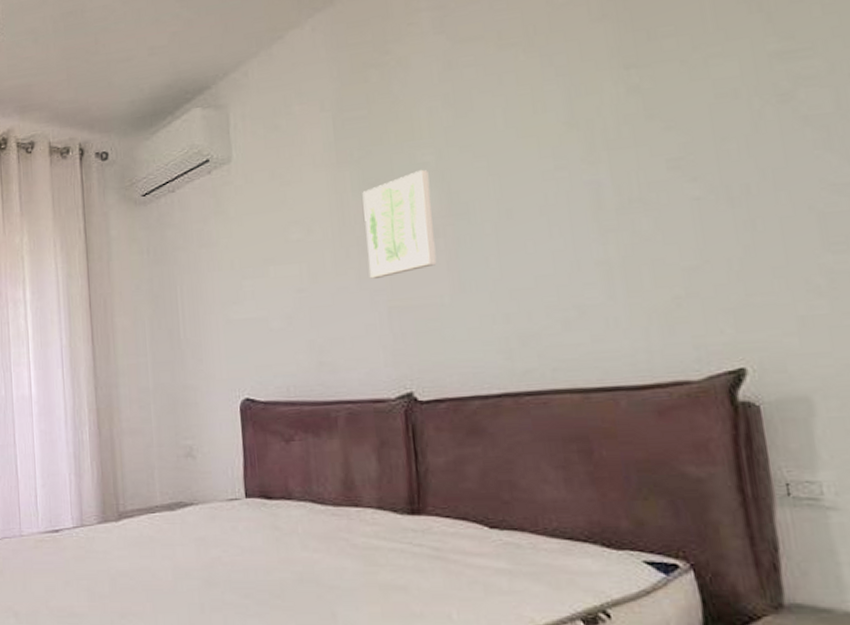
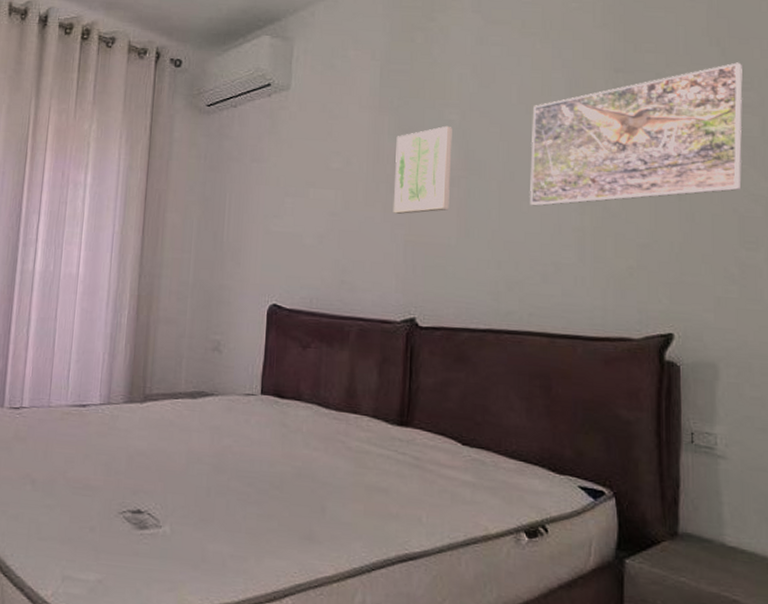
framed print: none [525,26,815,244] -> present [530,62,743,206]

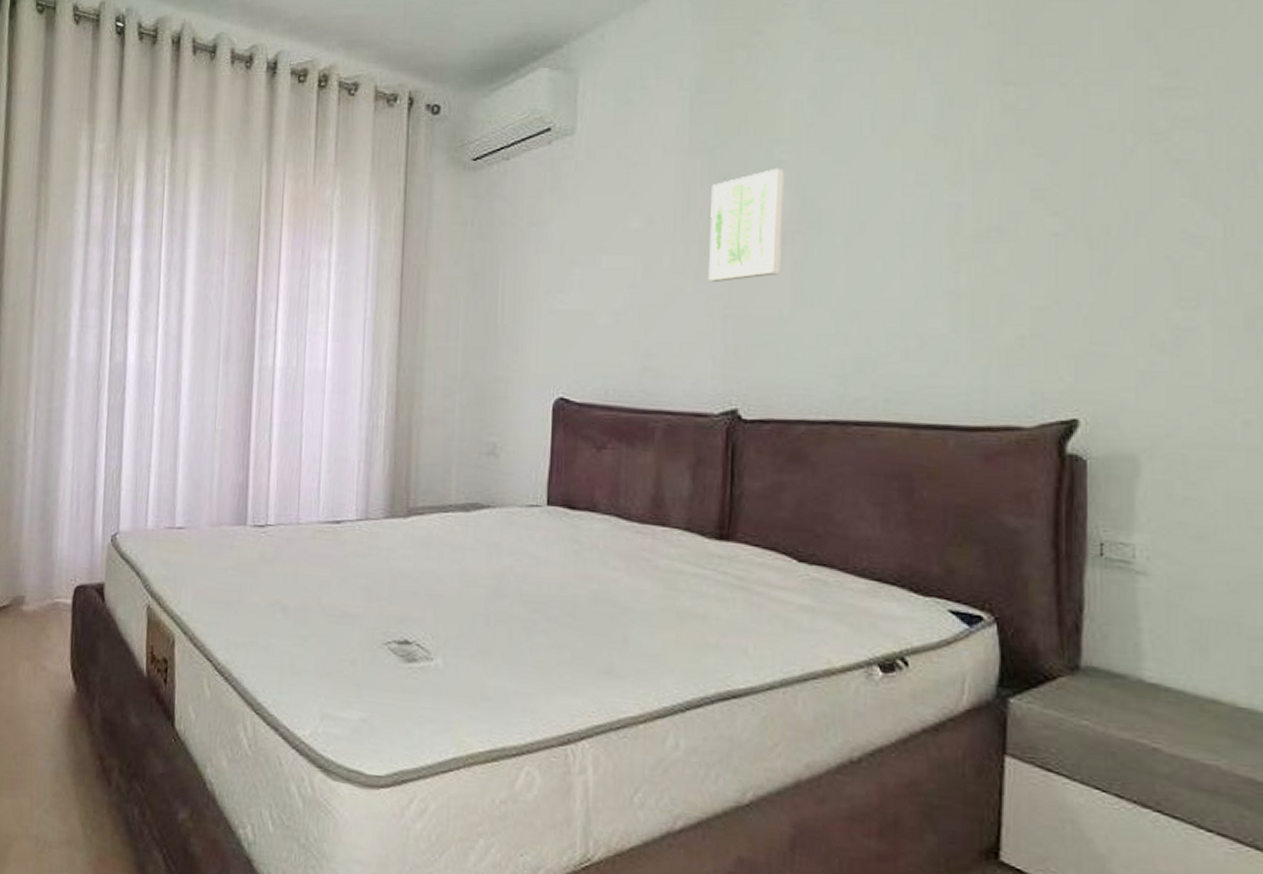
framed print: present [530,62,743,206] -> none [887,61,1183,265]

